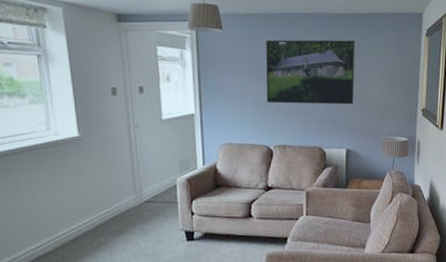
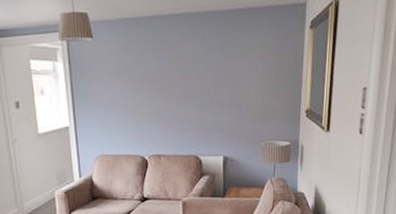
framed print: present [265,39,355,105] -> none [137,39,231,112]

